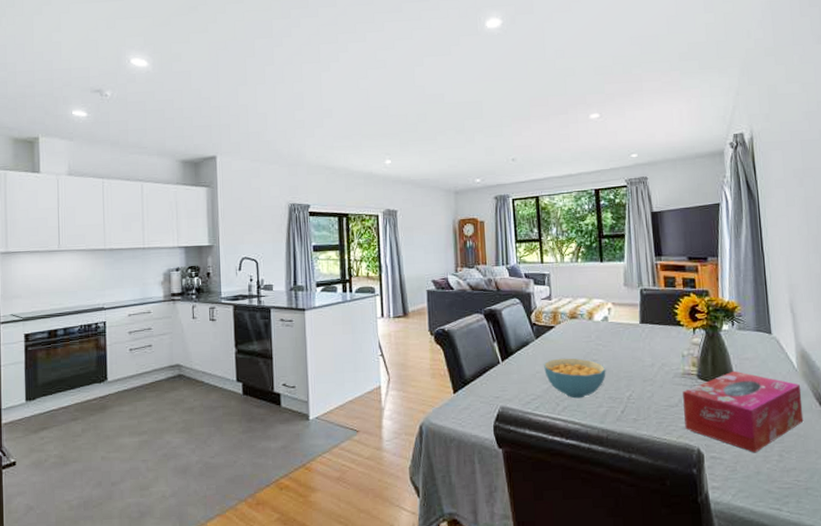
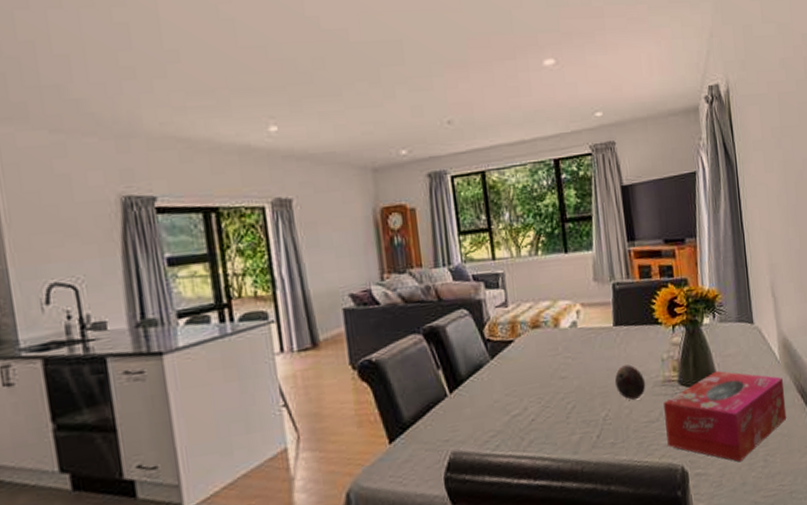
cereal bowl: present [543,358,606,399] -> none [501,377,578,429]
decorative egg: none [639,356,667,386] -> present [614,364,646,401]

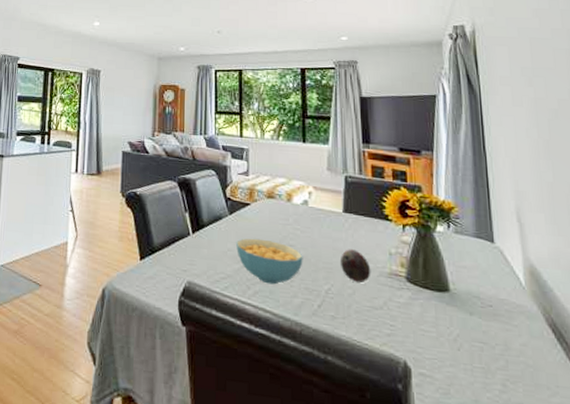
cereal bowl: none [501,377,578,429] -> present [235,238,303,285]
tissue box: present [664,370,787,462] -> none [389,278,533,377]

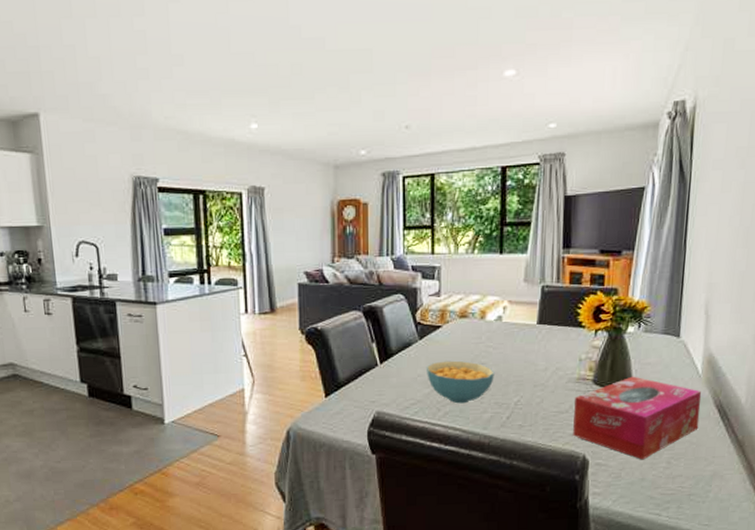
decorative egg: present [339,249,371,284] -> none [530,360,561,392]
tissue box: none [389,278,533,377] -> present [573,376,701,460]

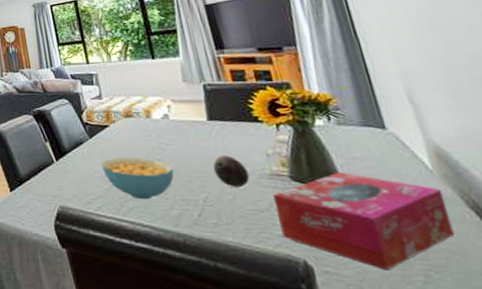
decorative egg: none [530,360,561,392] -> present [213,155,250,188]

